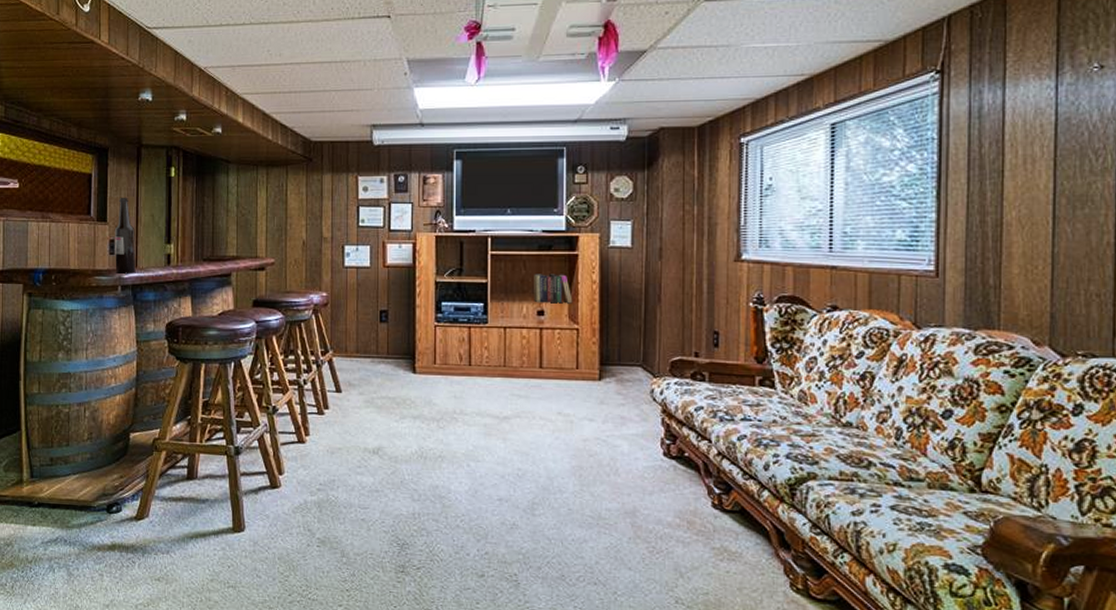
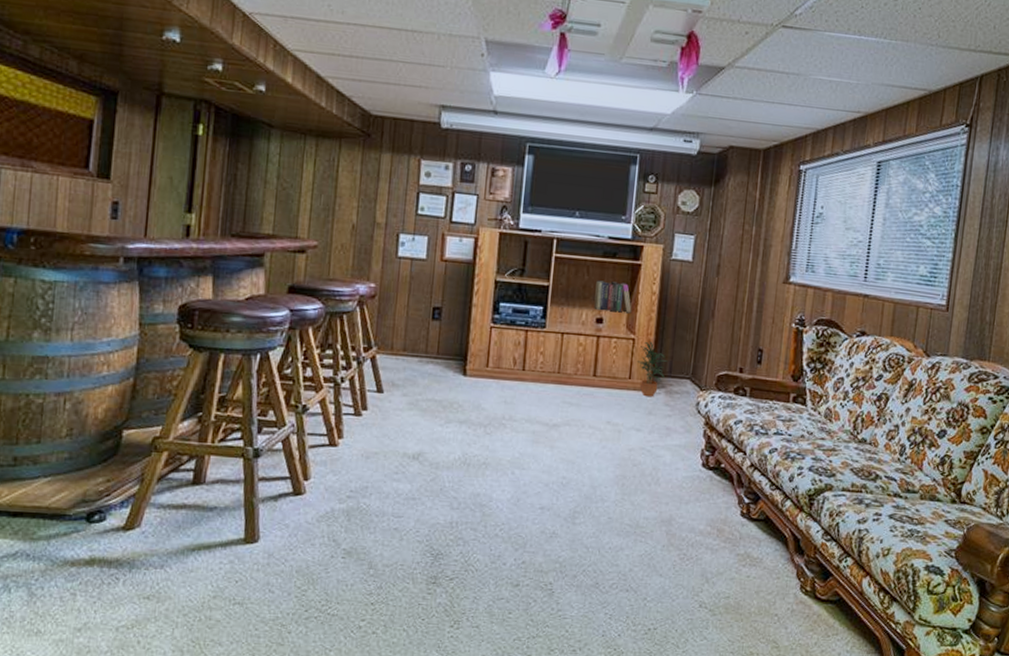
beer bottle: present [114,197,136,274] -> none [117,151,147,244]
potted plant: none [584,330,615,387] -> present [638,341,667,397]

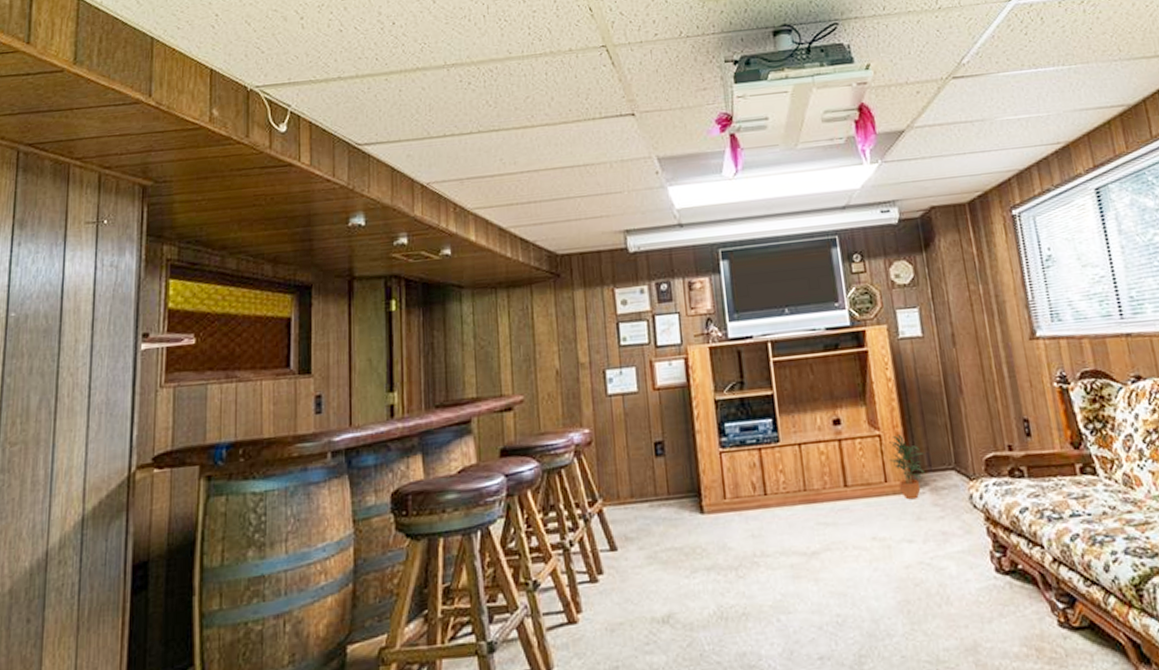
books: present [594,280,632,313] -> none [823,374,870,411]

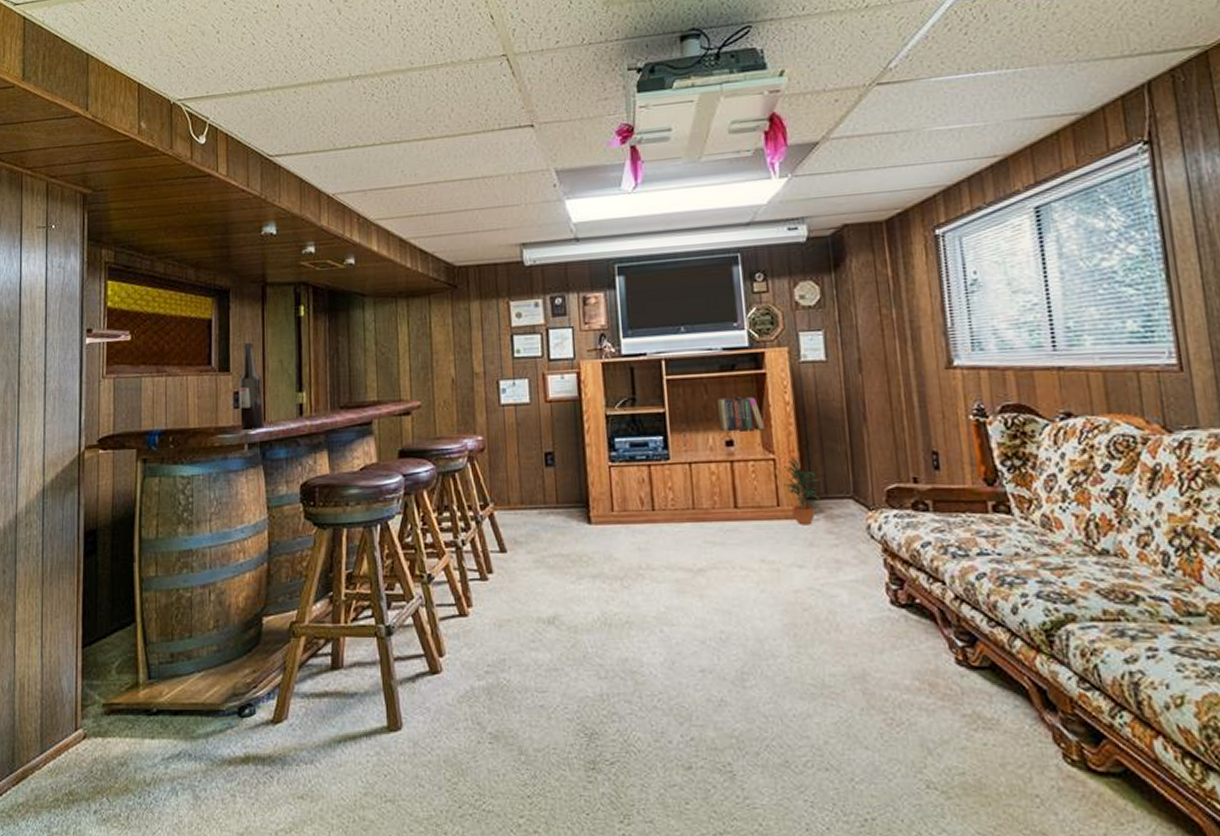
beer bottle: none [321,341,350,437] -> present [238,342,264,430]
books: none [823,374,870,411] -> present [718,396,765,432]

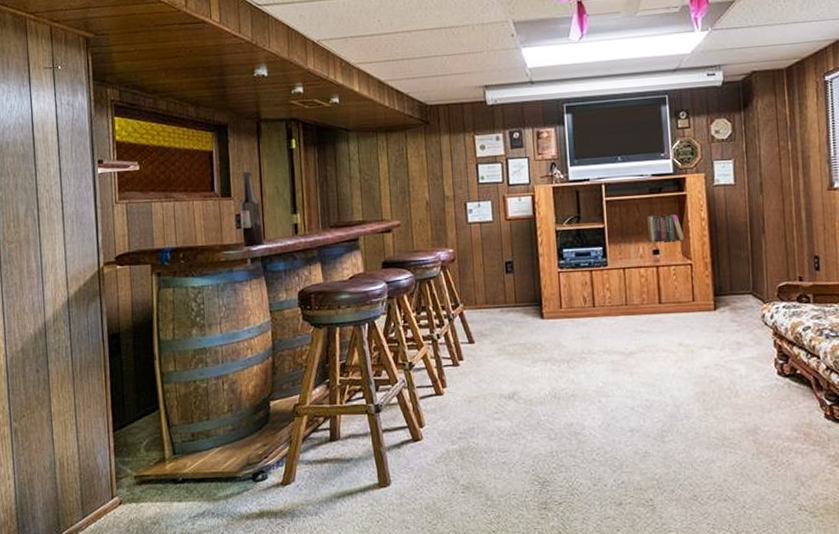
potted plant: present [784,459,820,526] -> none [698,264,727,316]

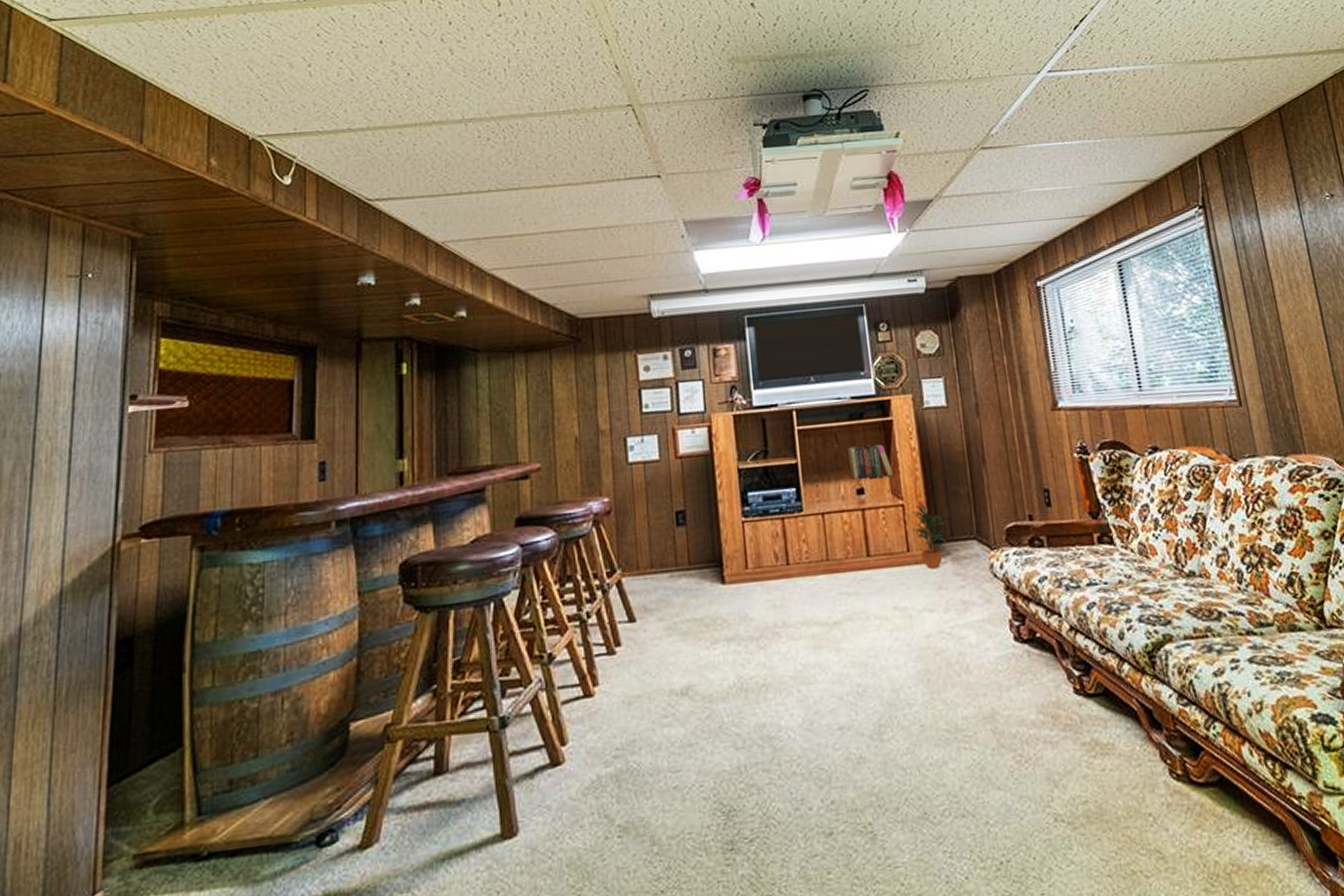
beer bottle: present [239,171,264,247] -> none [325,405,356,505]
potted plant: none [698,264,727,316] -> present [912,504,947,570]

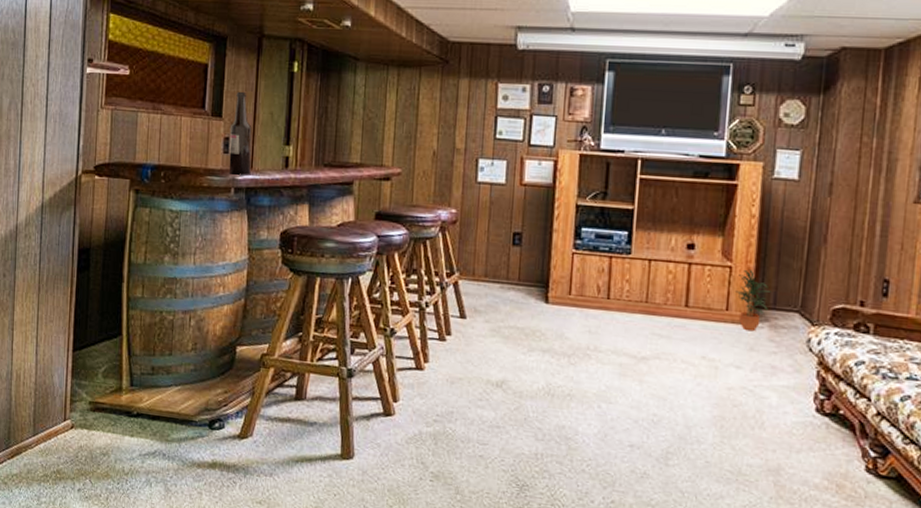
beer bottle: none [325,405,356,505] -> present [229,91,252,175]
books: present [848,443,894,481] -> none [684,203,728,239]

